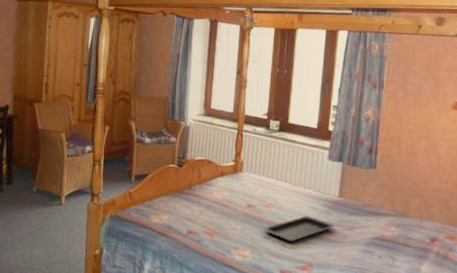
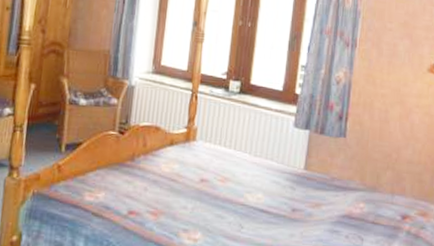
serving tray: present [262,215,335,242] -> none [217,191,299,223]

